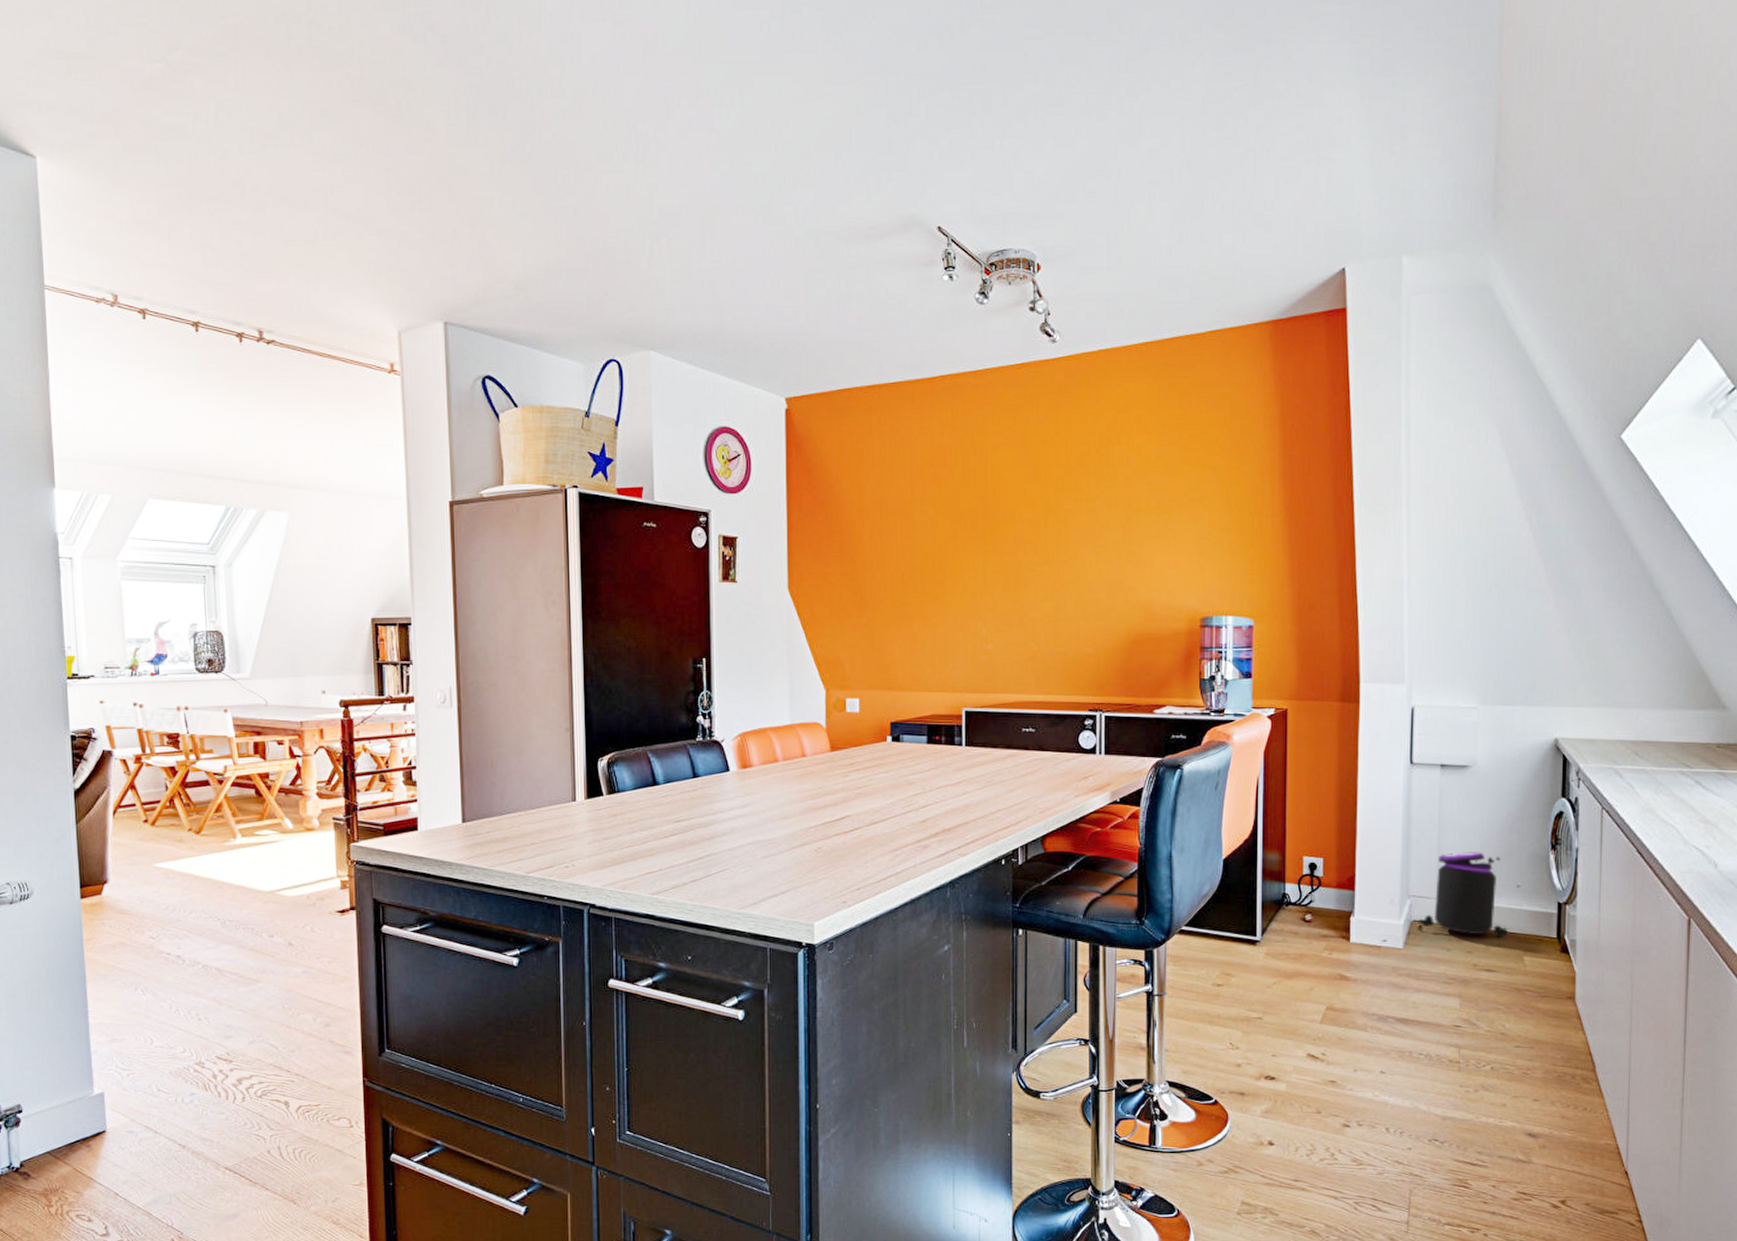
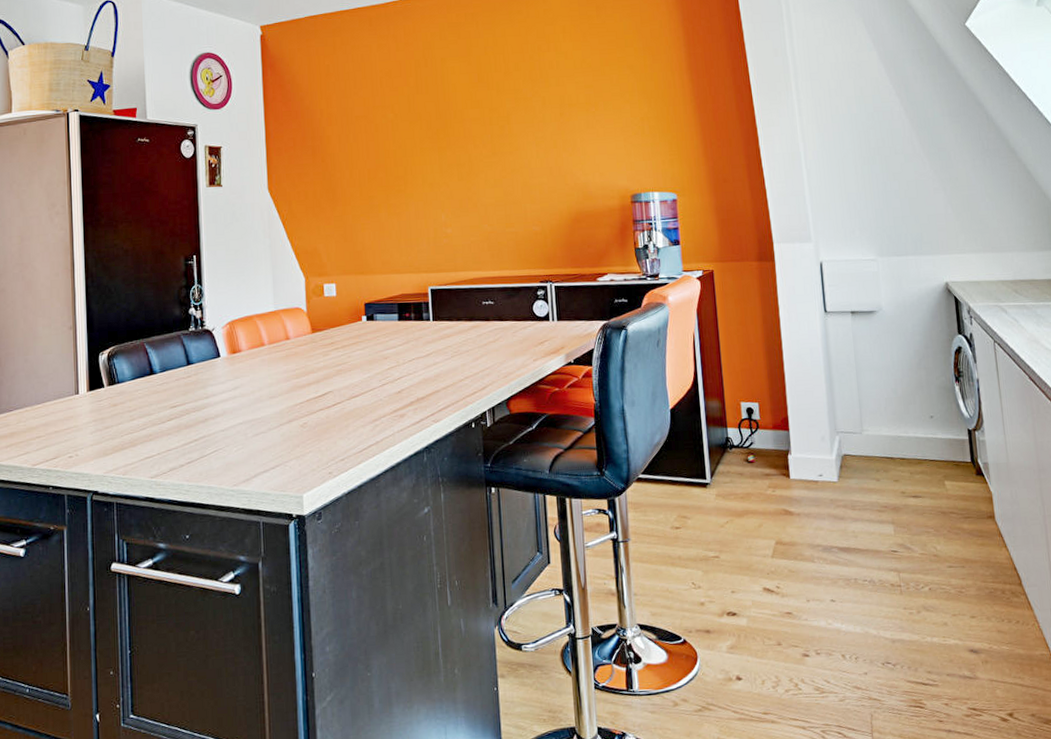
trash can: present [1416,852,1508,938] -> none [847,388,928,465]

